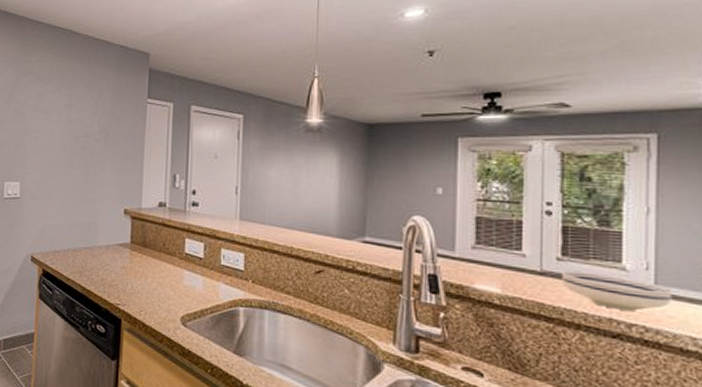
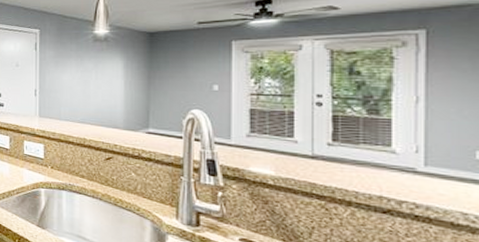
bowl: present [561,270,672,311] -> none [331,154,442,190]

